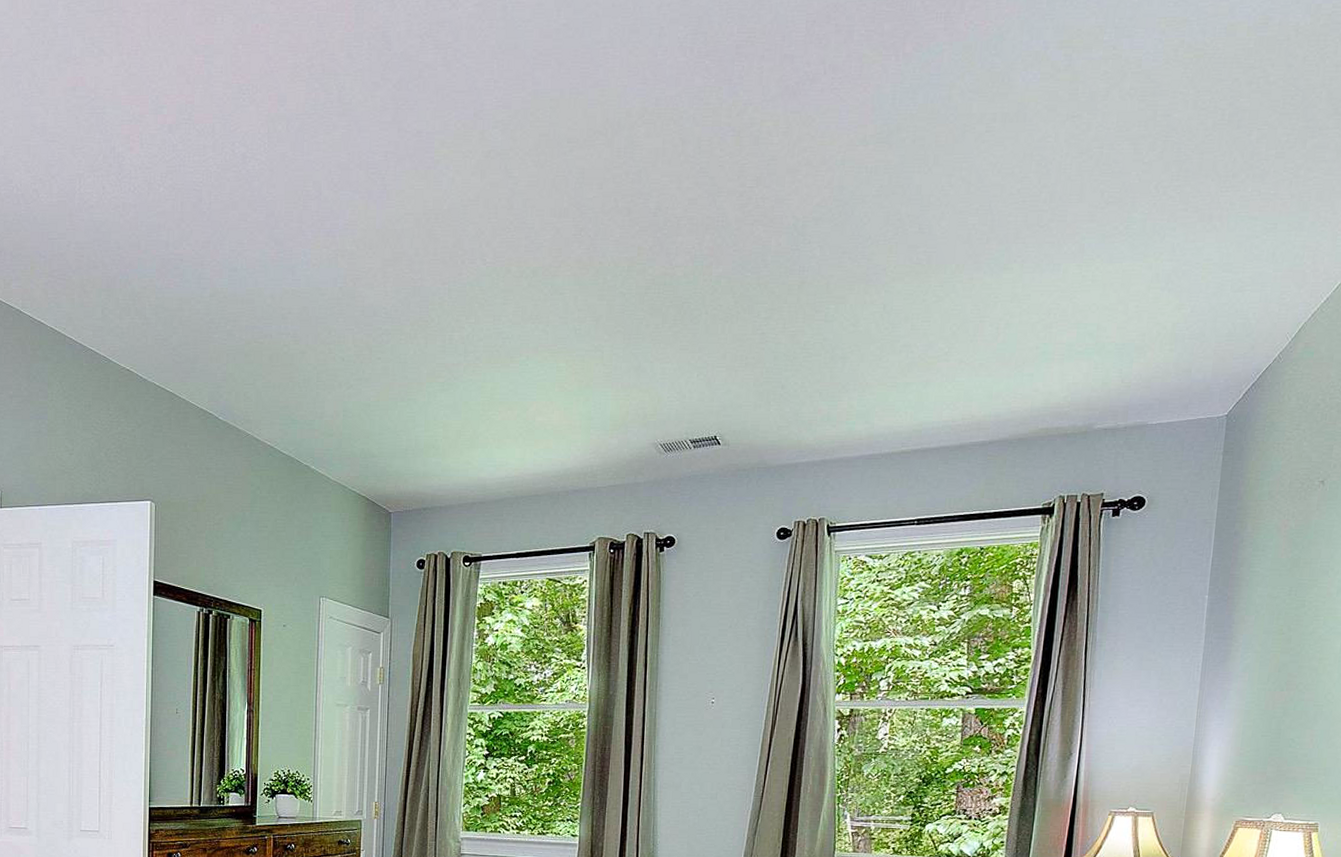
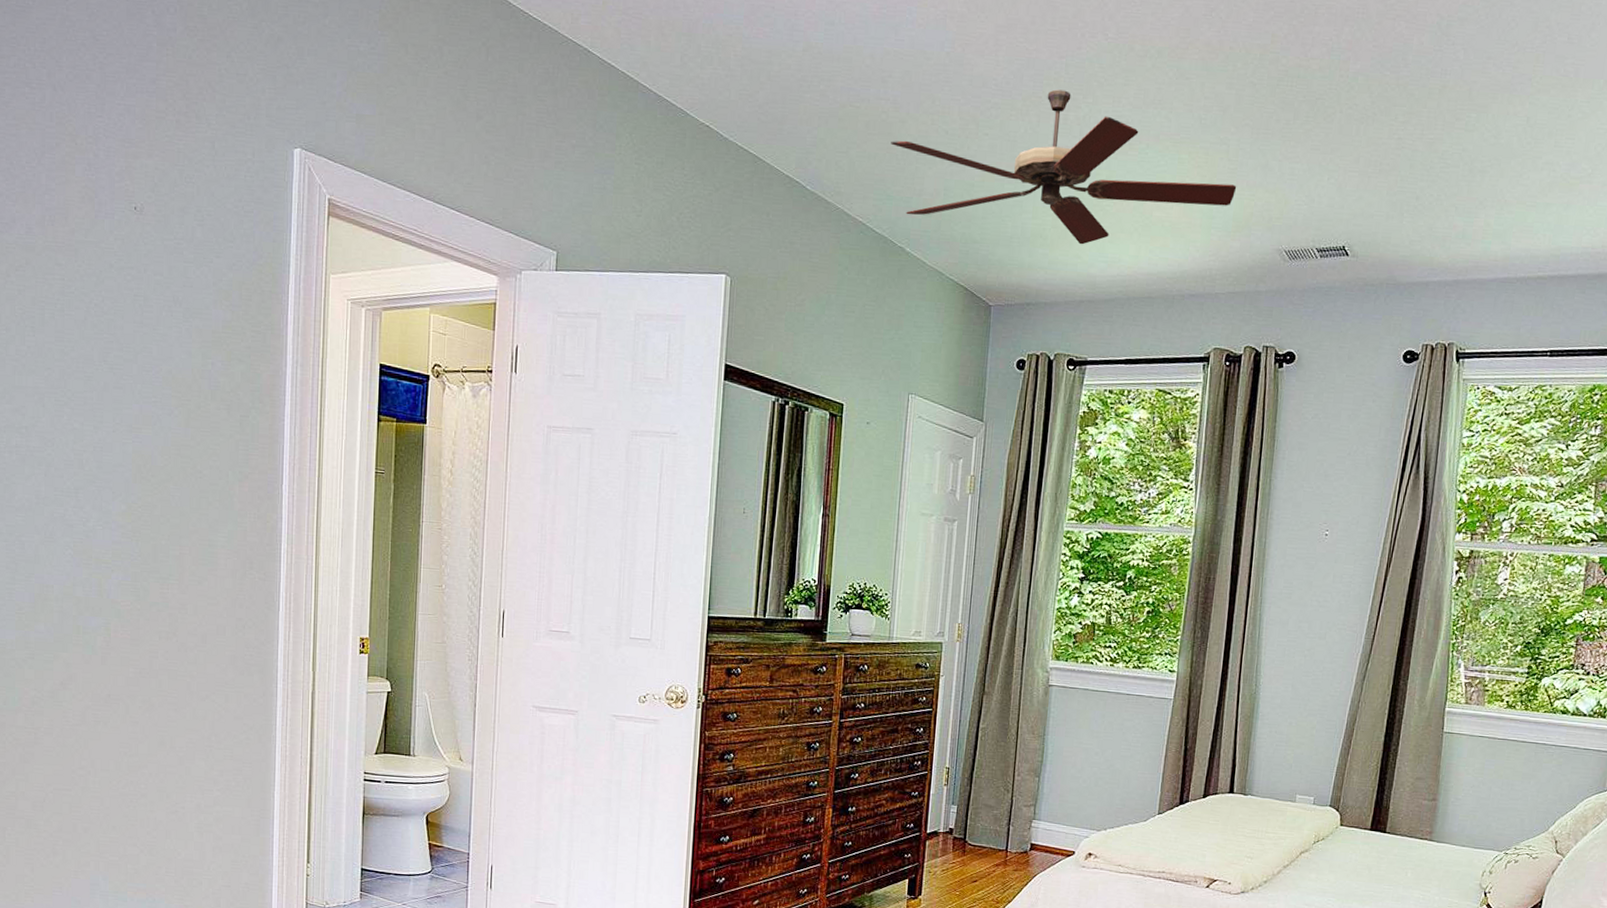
ceiling fan: none [293,313,612,452] -> present [891,89,1237,245]

